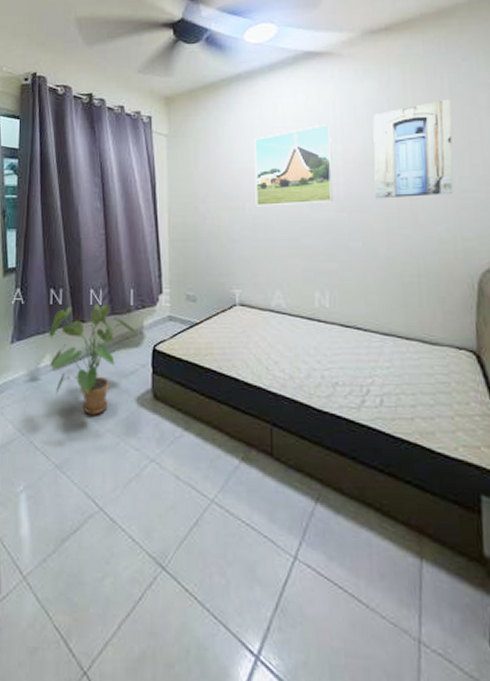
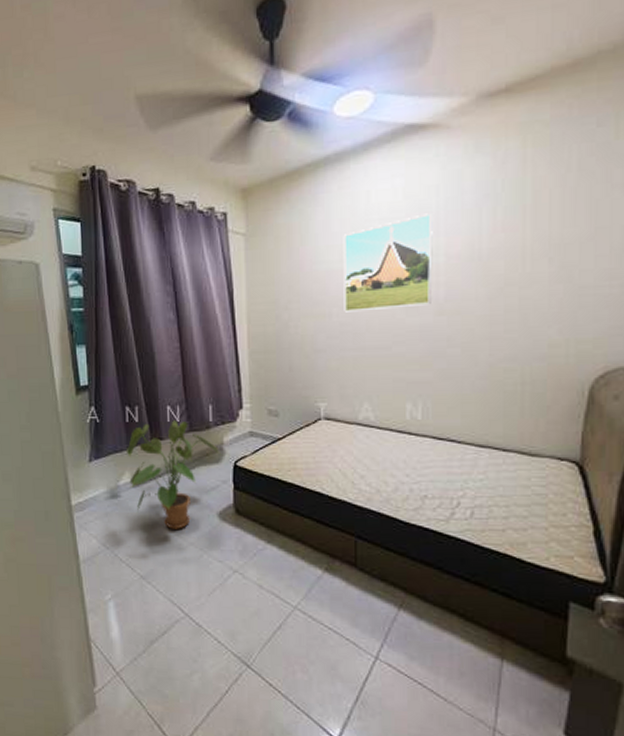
wall art: present [373,98,453,199] -> none [480,176,580,300]

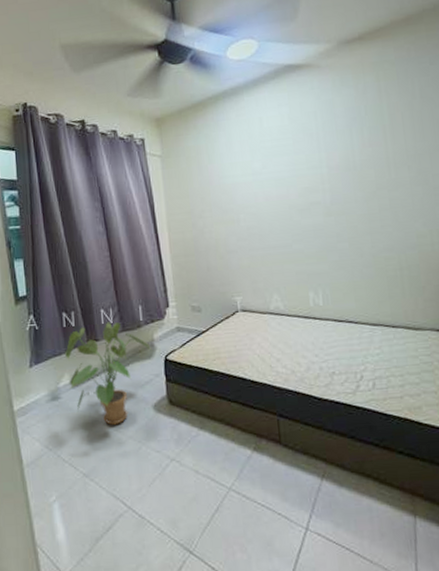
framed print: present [343,213,433,312] -> none [243,134,320,218]

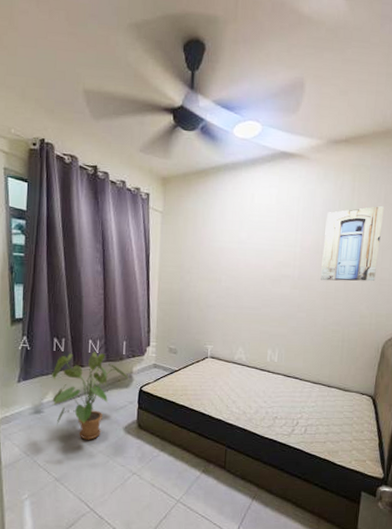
wall art: none [352,102,428,202] -> present [321,205,385,282]

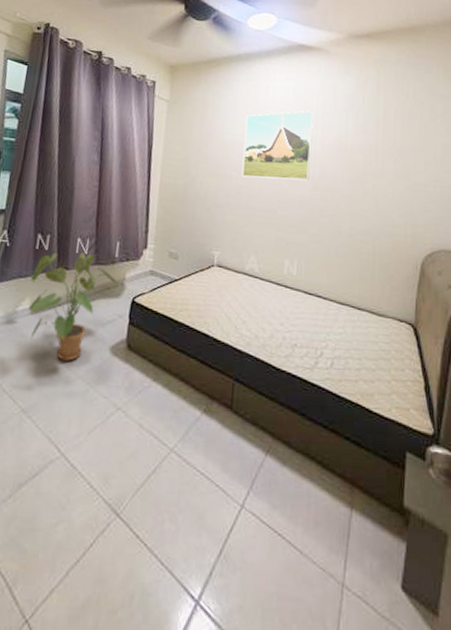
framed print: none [230,216,295,281] -> present [241,110,314,181]
wall art: present [321,205,385,282] -> none [345,103,415,186]

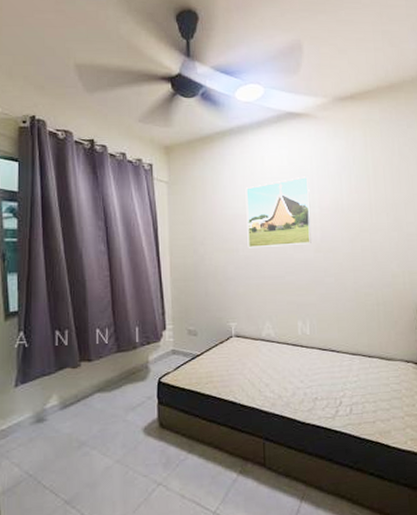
house plant: present [27,252,120,361] -> none [54,342,145,449]

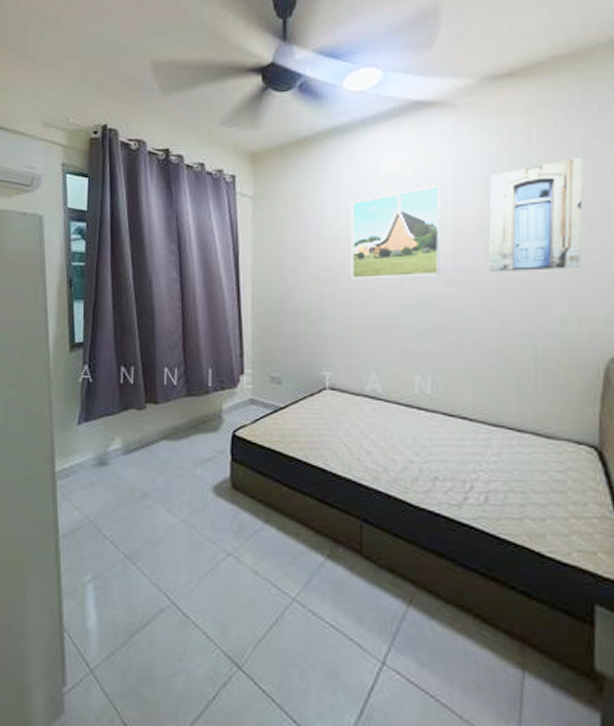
wall art: none [342,158,402,241] -> present [489,156,584,273]

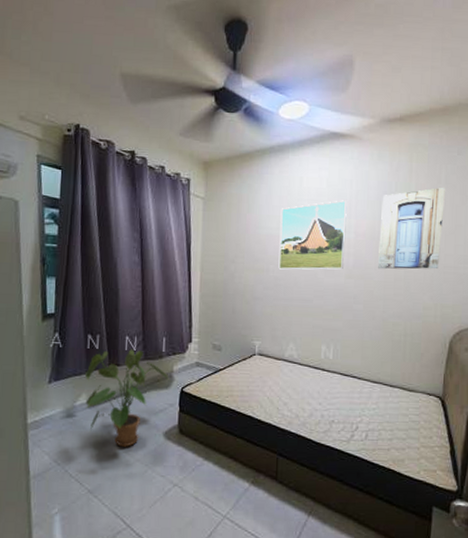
house plant: none [118,383,218,504] -> present [84,349,169,447]

